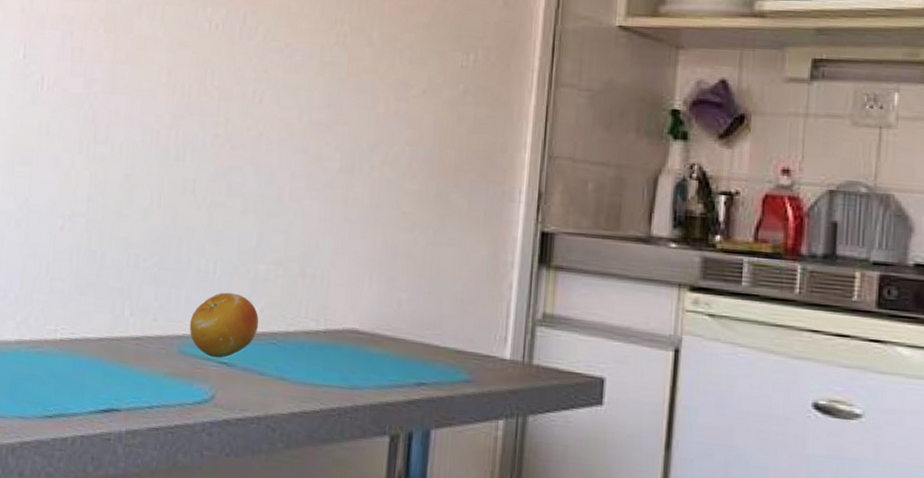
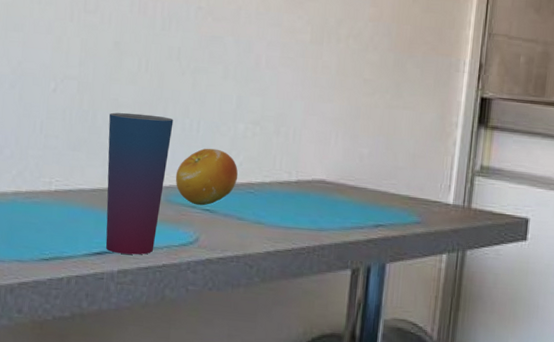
cup: none [113,252,188,414] -> present [105,112,174,255]

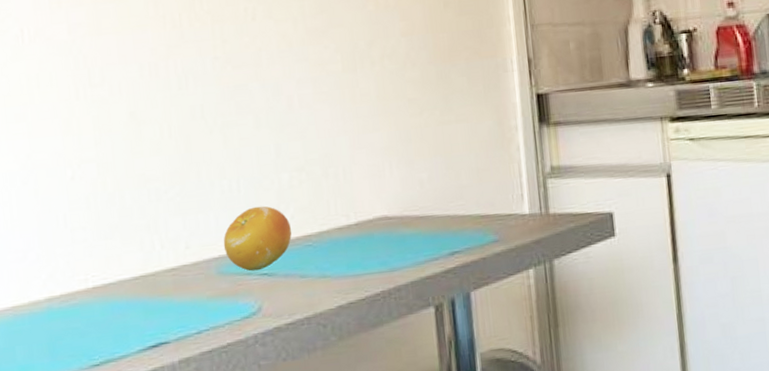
cup: present [105,112,174,255] -> none [138,182,215,342]

